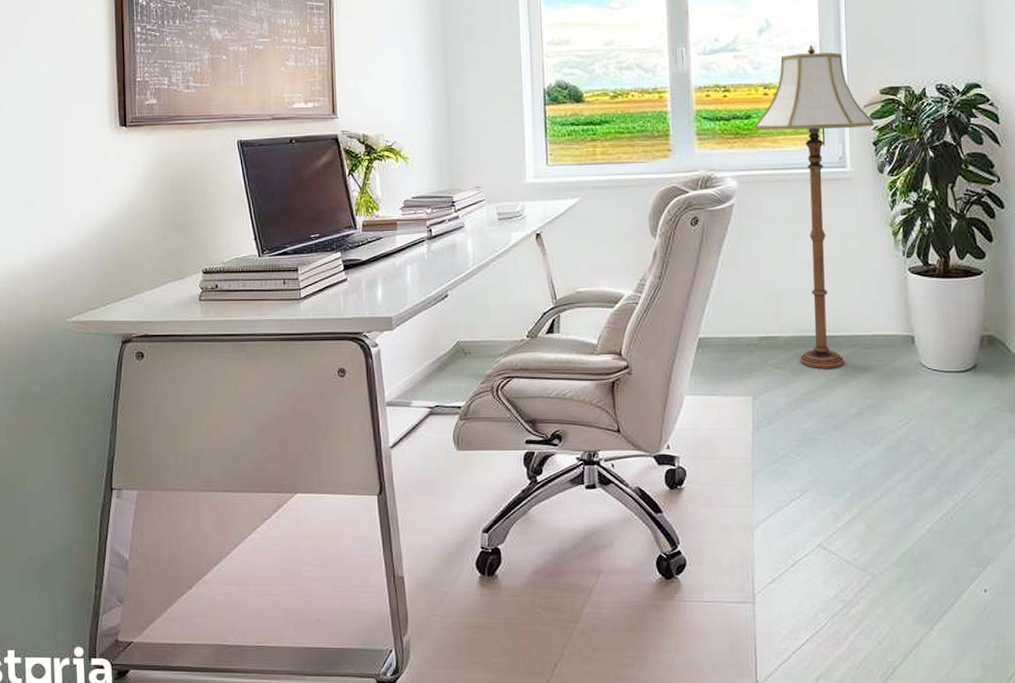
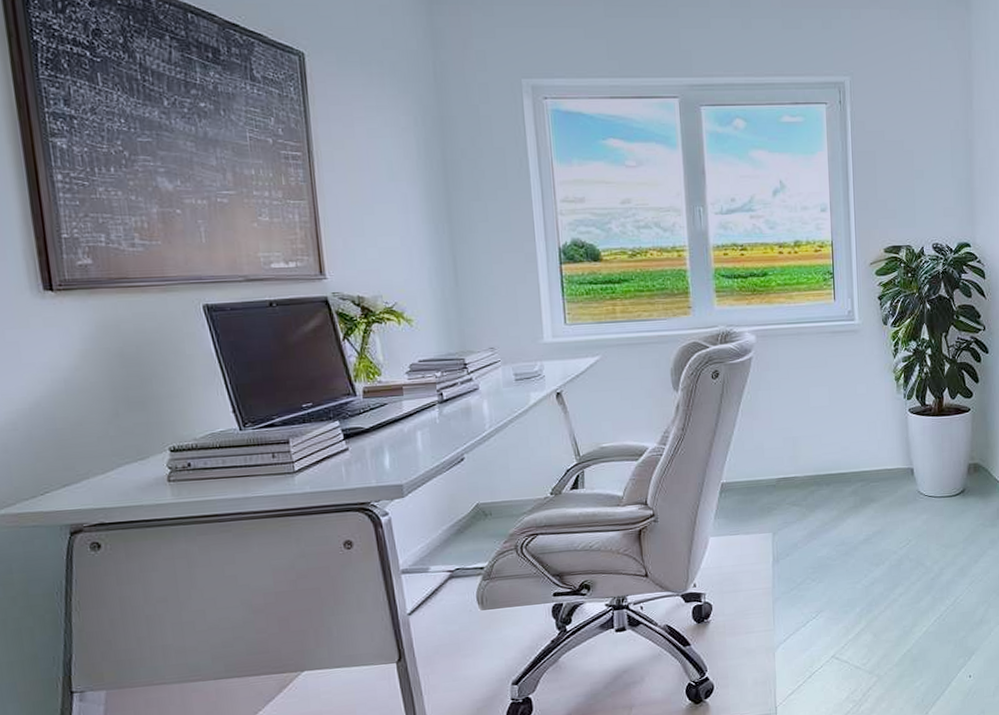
floor lamp: present [754,44,875,368] -> none [770,205,879,503]

